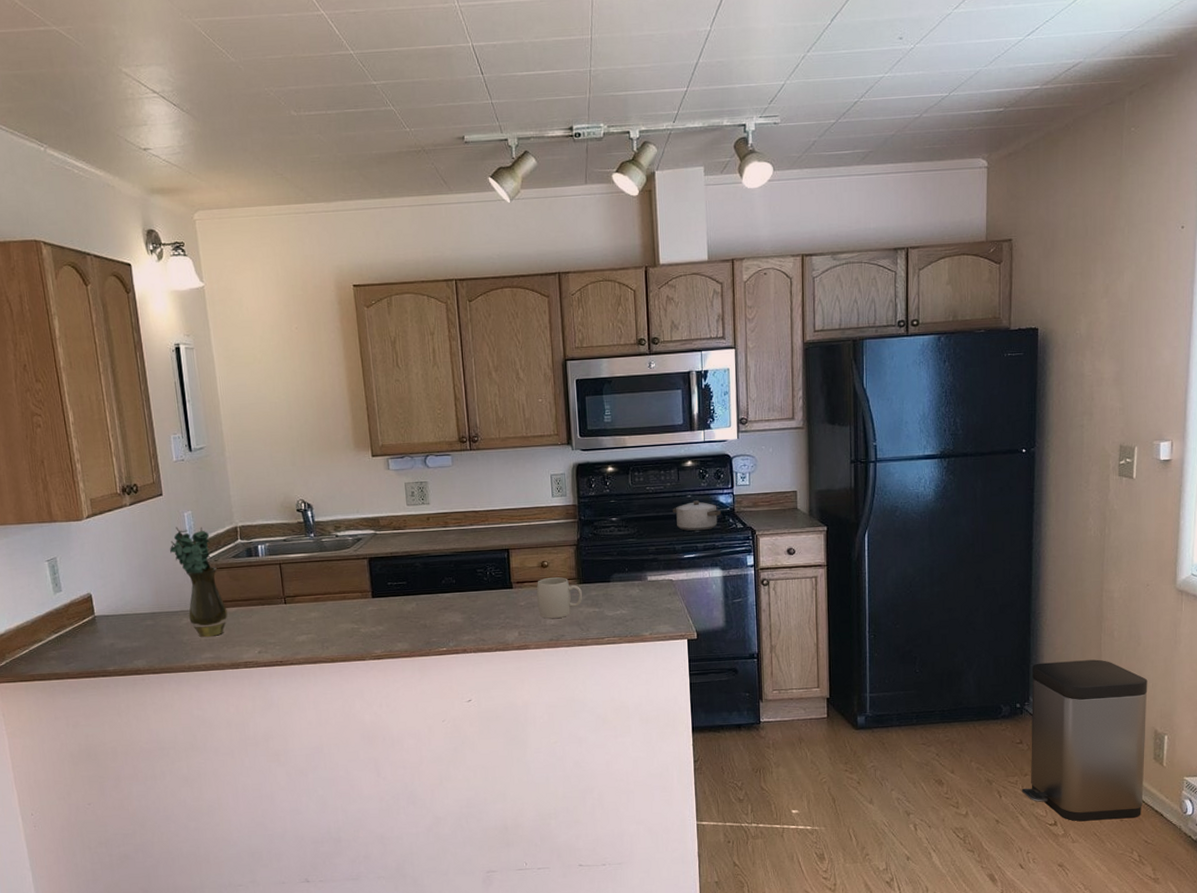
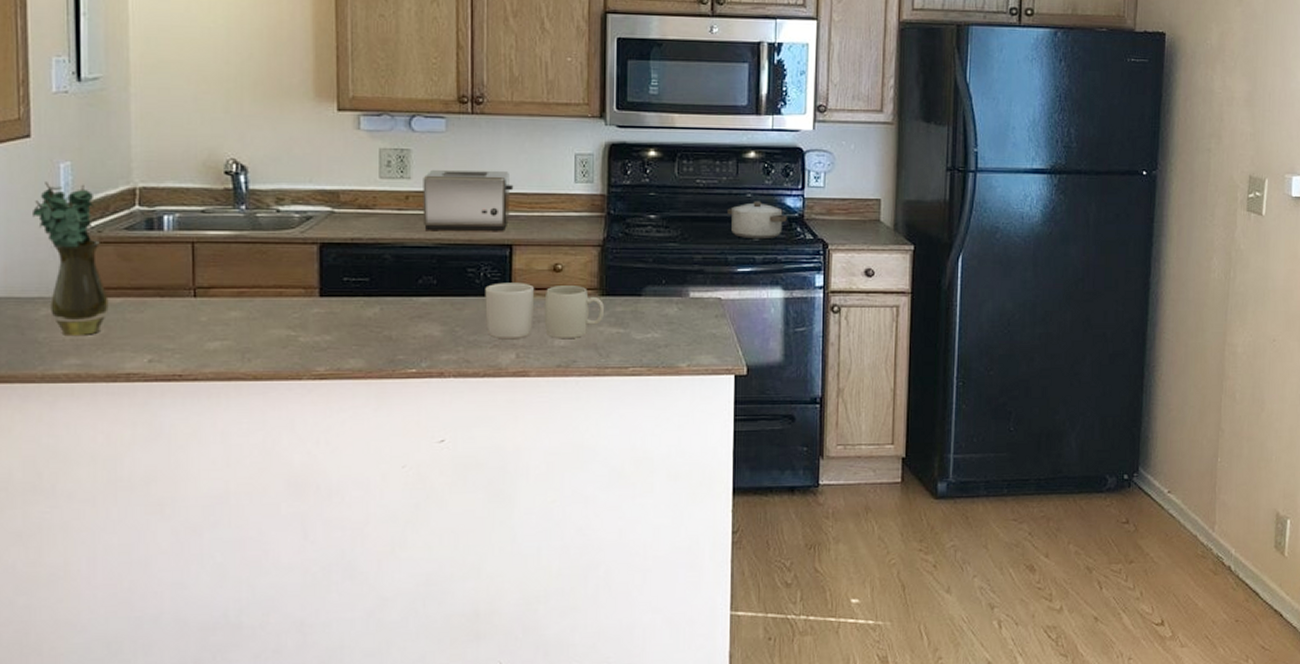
toaster: none [438,492,506,543] -> present [422,169,514,232]
mug: none [491,577,530,622] -> present [485,282,535,340]
pedal bin: present [1021,659,1148,822] -> none [1125,425,1271,621]

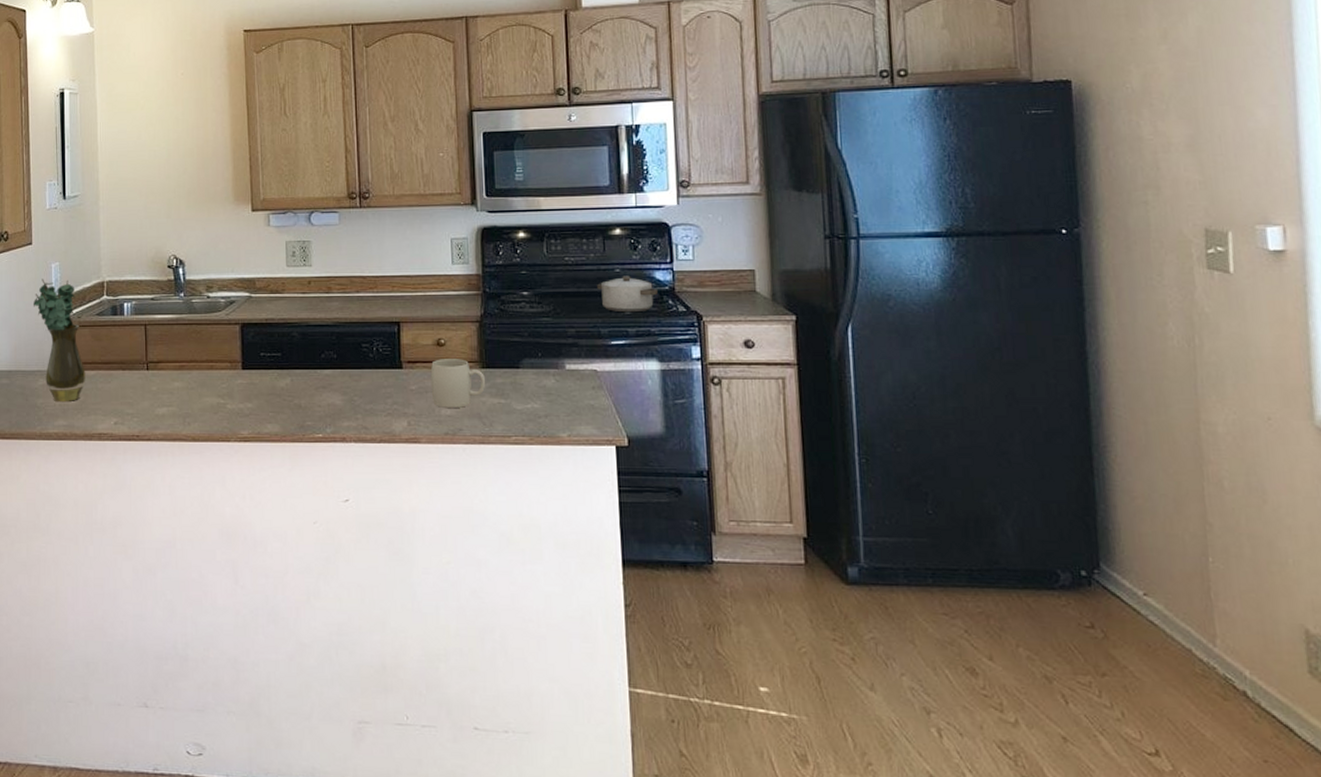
toaster: present [422,169,514,232] -> none [322,256,399,312]
mug: present [485,282,535,340] -> none [378,356,422,409]

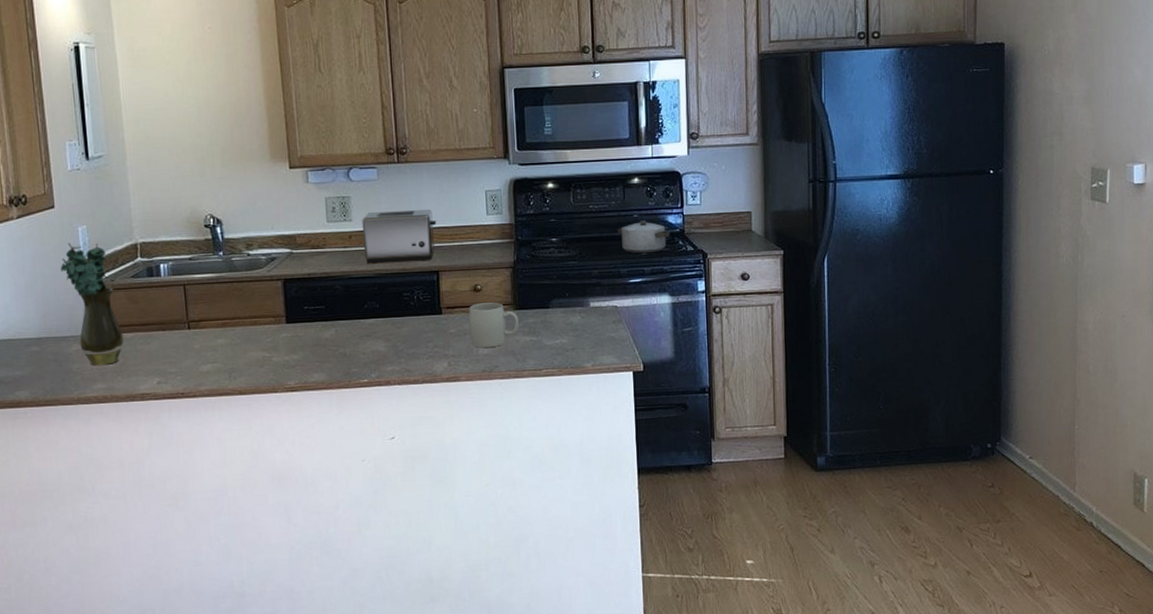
toaster: none [322,256,399,312] -> present [362,208,437,264]

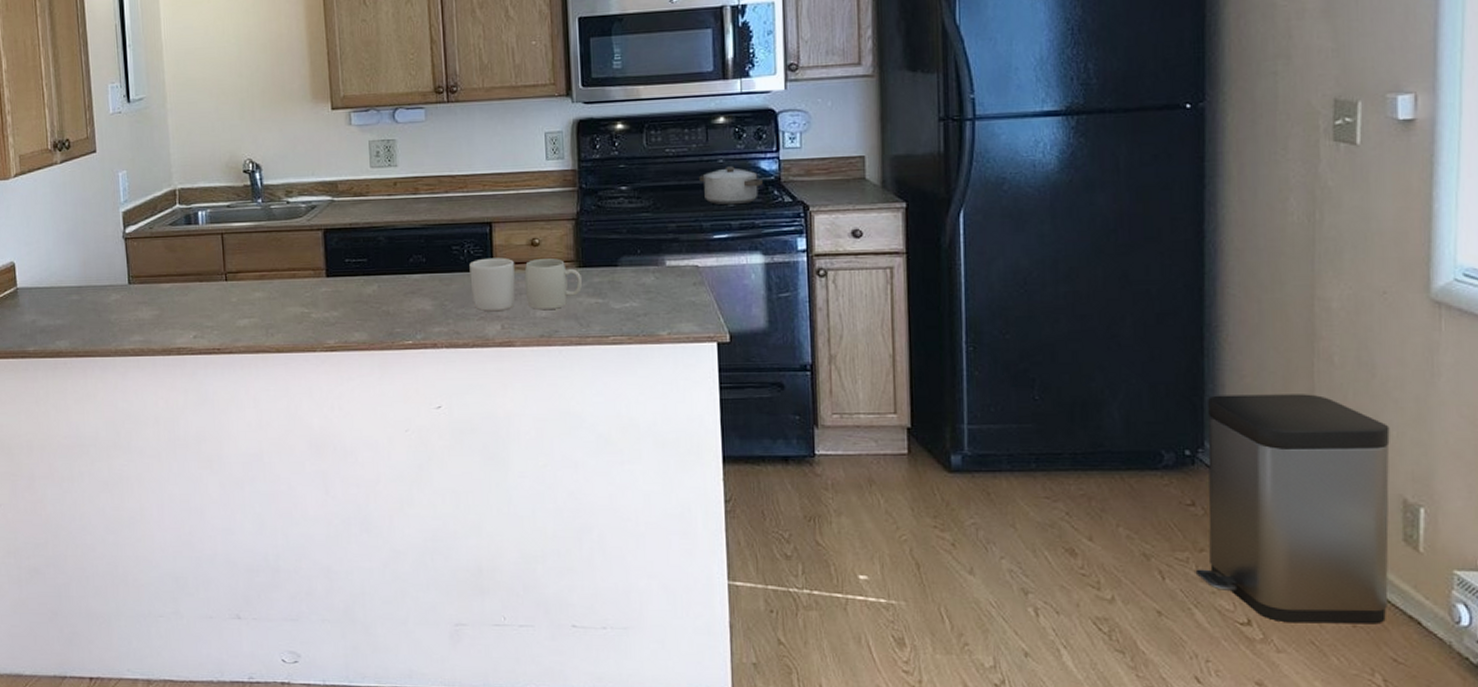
vase: present [61,243,124,366] -> none [101,188,161,317]
toaster: present [362,208,437,264] -> none [408,153,490,214]
mug: none [419,302,461,351] -> present [469,258,516,312]
pedal bin: none [994,396,1126,573] -> present [1195,394,1390,624]

